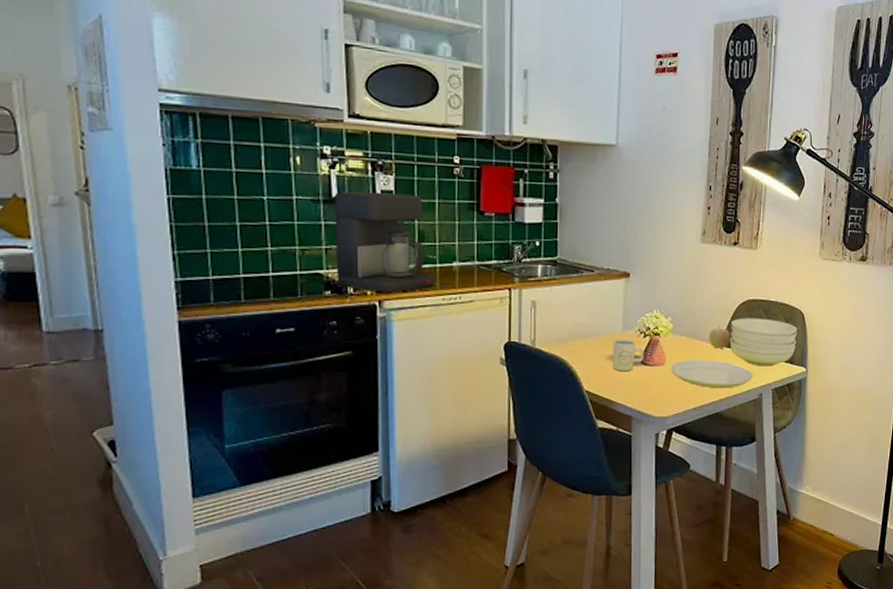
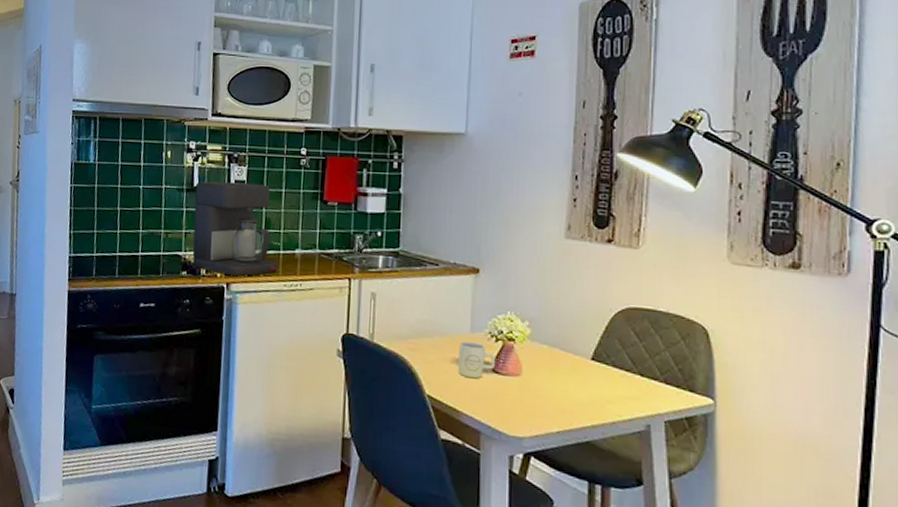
plate: present [671,360,753,388] -> none [529,373,637,413]
fruit: present [708,325,731,348] -> none [576,335,606,364]
bowl: present [729,318,797,366] -> none [604,329,699,392]

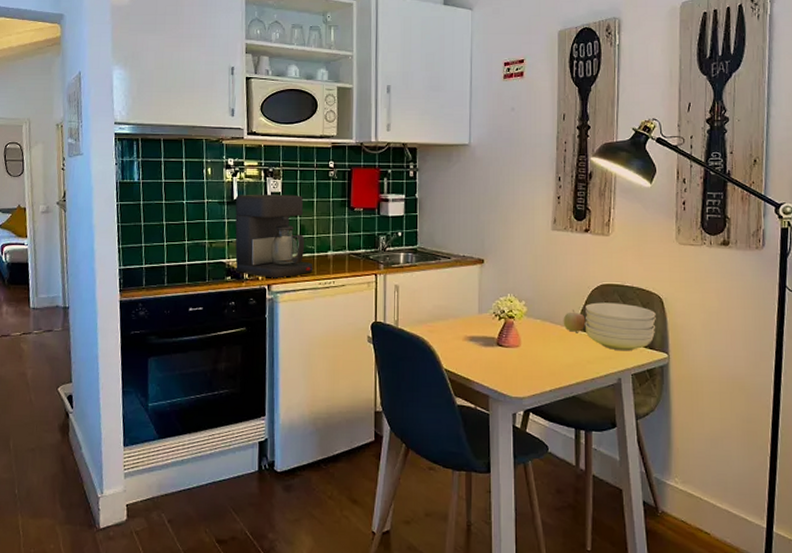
mug: present [457,341,496,379] -> none [468,322,500,352]
fruit: none [576,335,606,364] -> present [563,309,586,332]
bowl: none [604,329,699,392] -> present [584,302,656,351]

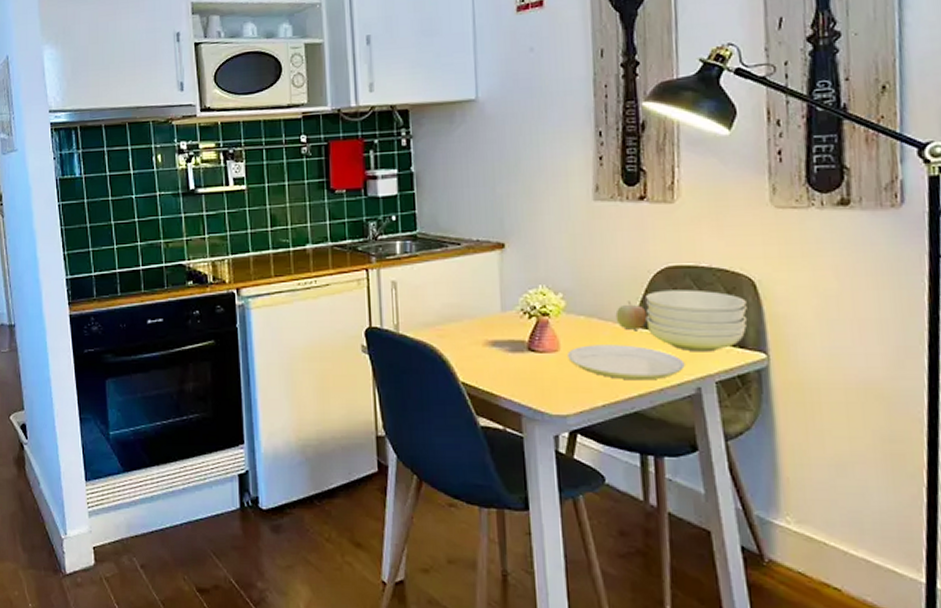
coffee maker: present [235,194,313,279] -> none [191,178,289,281]
plate: none [526,342,611,372] -> present [568,345,685,381]

